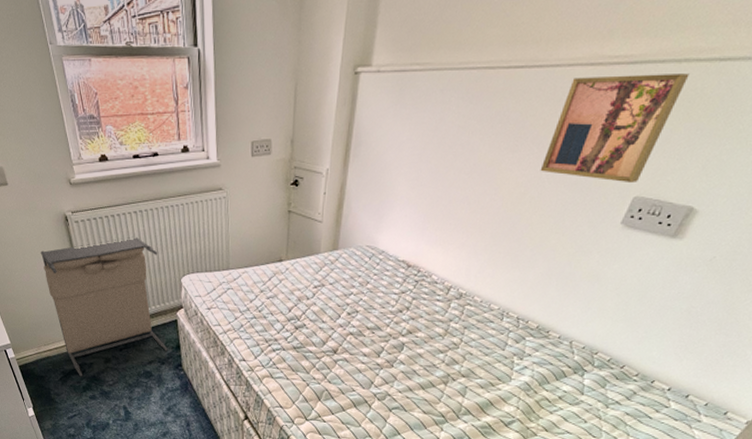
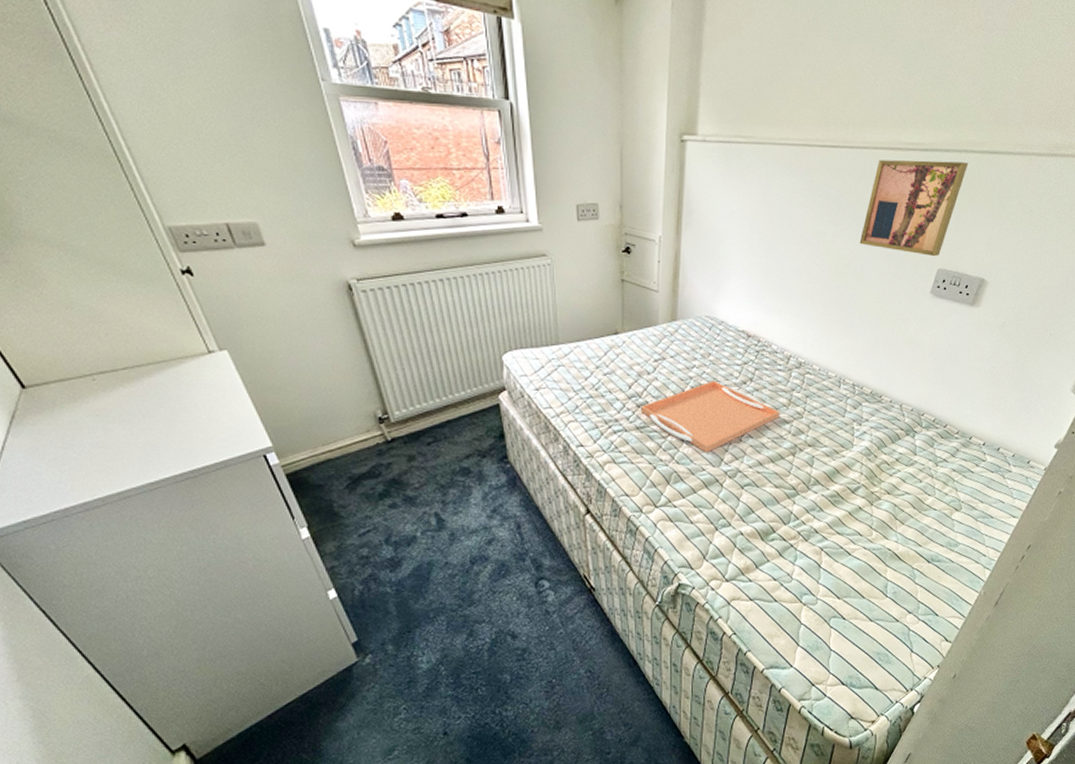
laundry hamper: present [40,236,168,377] -> none [314,308,489,482]
serving tray: none [299,308,435,376] -> present [641,381,780,453]

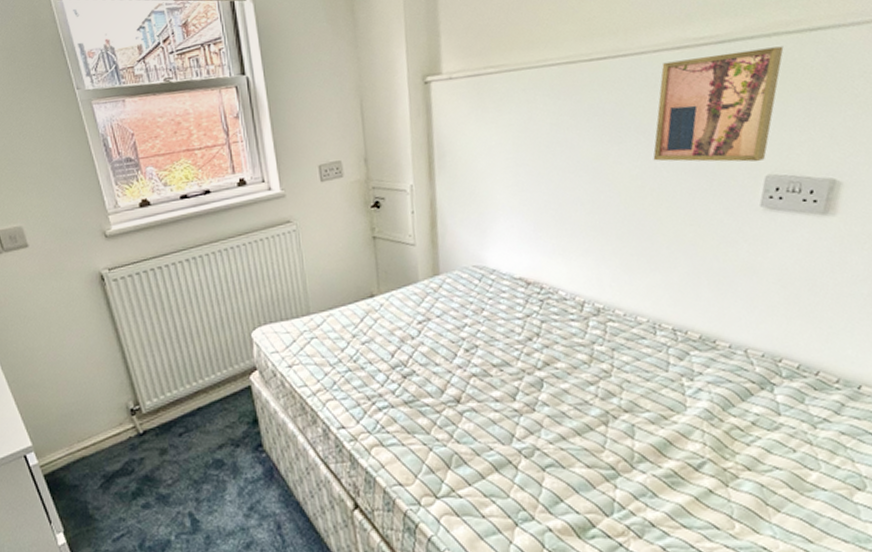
serving tray: present [641,381,780,453] -> none [408,340,581,428]

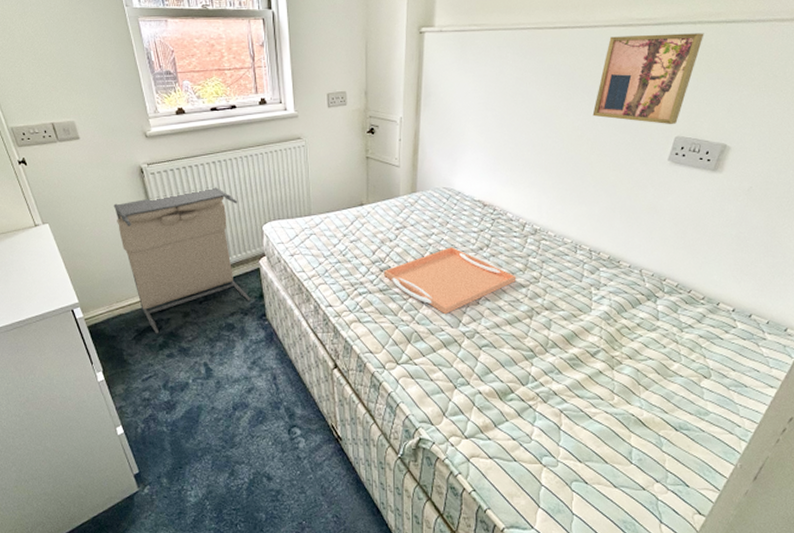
laundry hamper: none [70,288,242,480] -> present [113,186,251,334]
serving tray: none [408,340,581,428] -> present [384,247,517,315]

